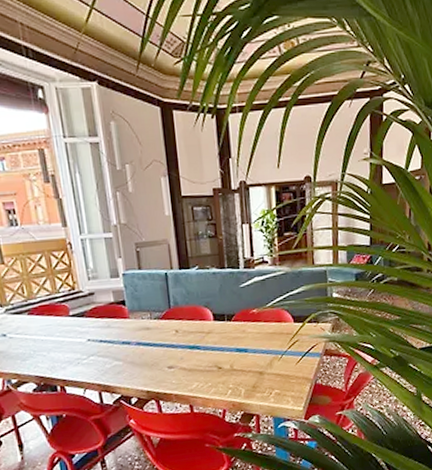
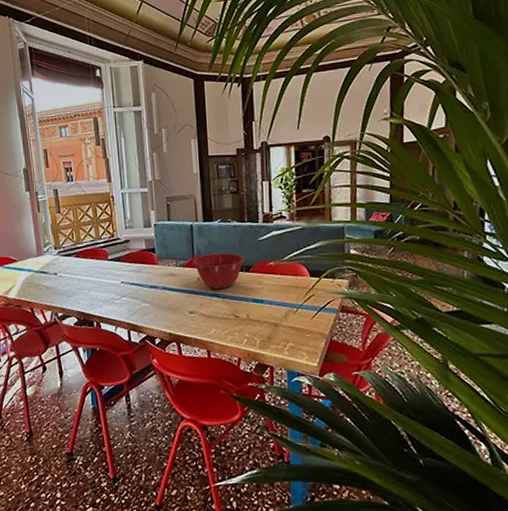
mixing bowl: none [170,302,226,341] -> present [193,253,244,289]

